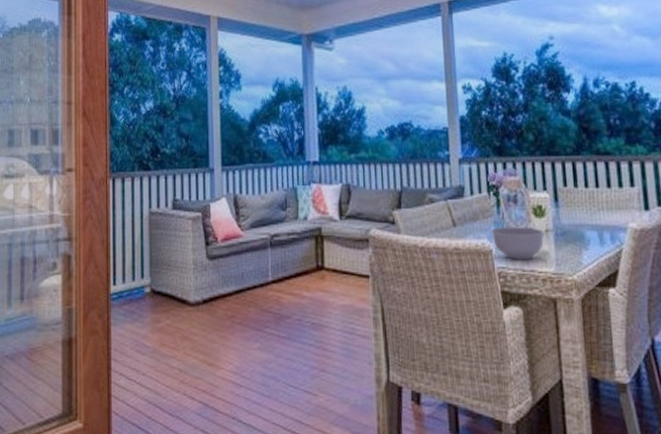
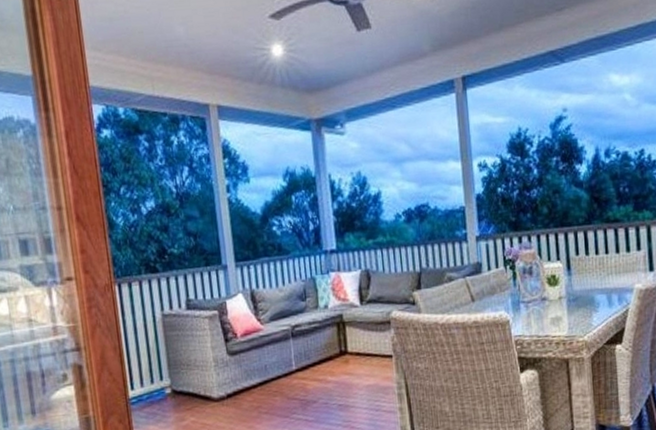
bowl: present [491,227,544,260] -> none [508,296,557,328]

